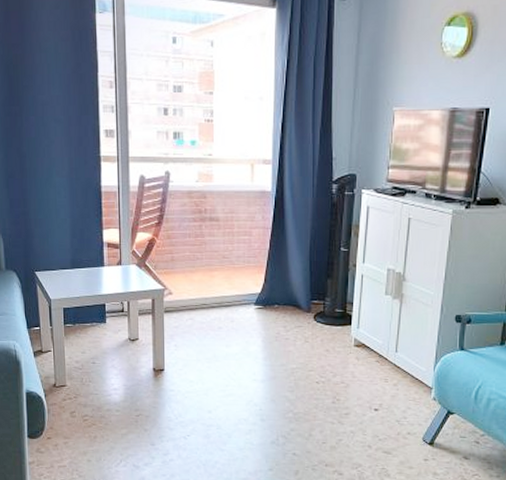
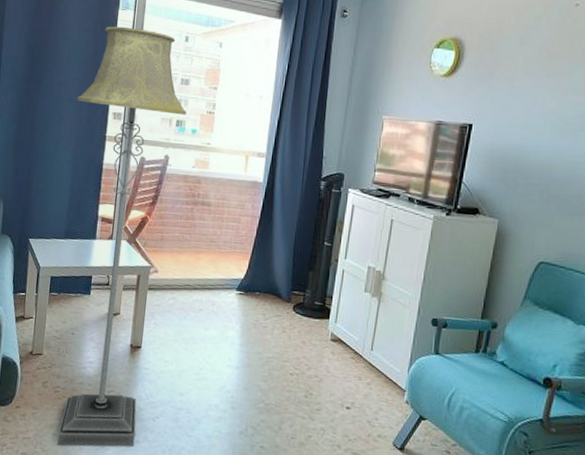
floor lamp: none [63,32,183,471] -> present [56,26,187,447]

